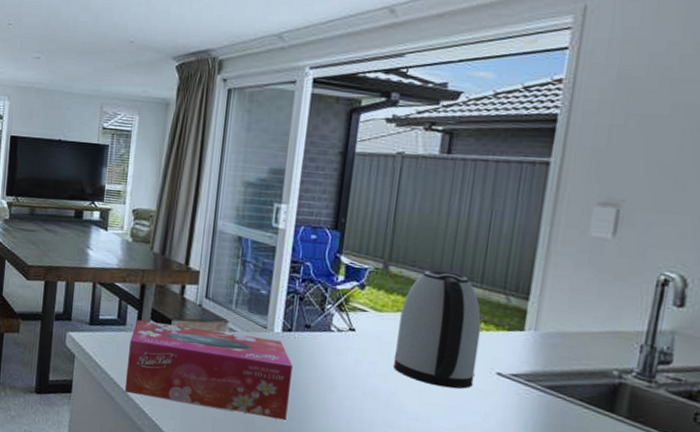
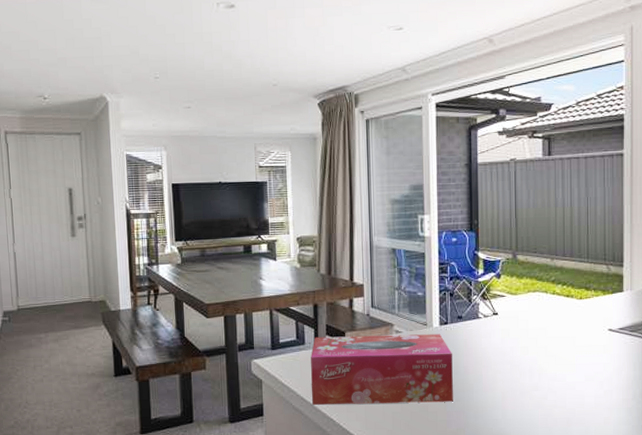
kettle: present [393,269,482,389] -> none [531,251,593,349]

